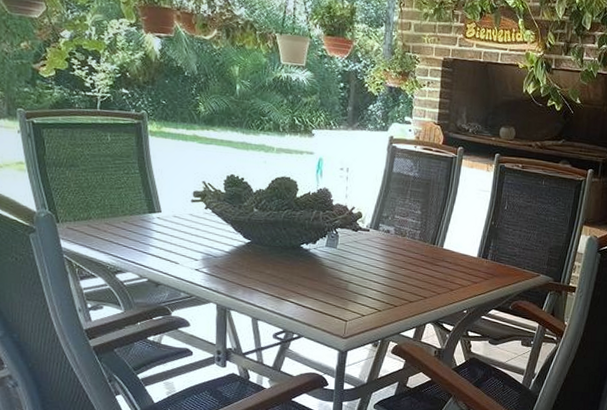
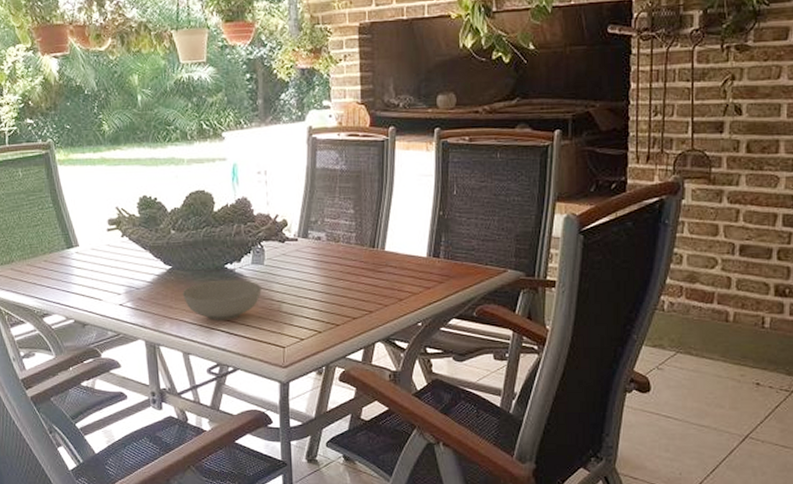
bowl: none [257,257,332,293] -> present [182,280,261,320]

